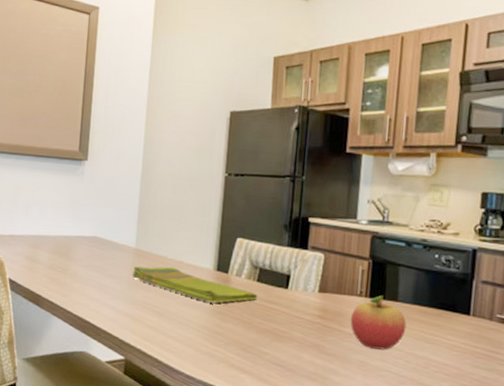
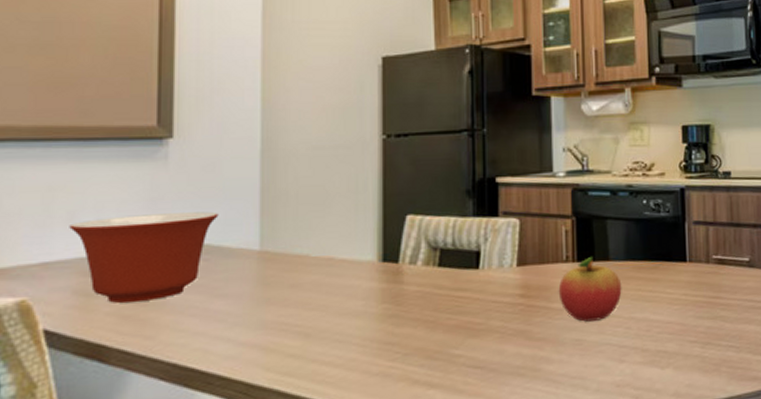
mixing bowl: none [26,211,112,271] -> present [69,211,219,303]
dish towel: present [132,266,257,303] -> none [258,267,441,306]

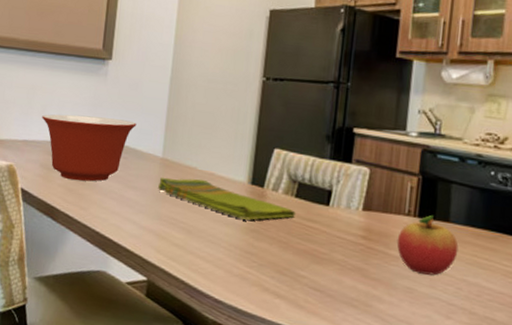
dish towel: none [258,267,441,306] -> present [158,178,296,220]

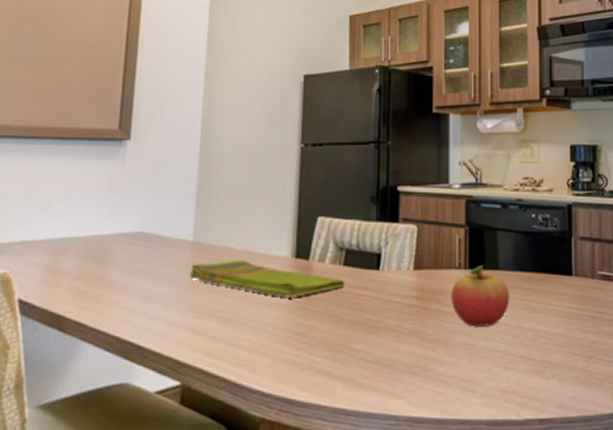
mixing bowl: present [42,114,137,182] -> none [45,205,162,281]

